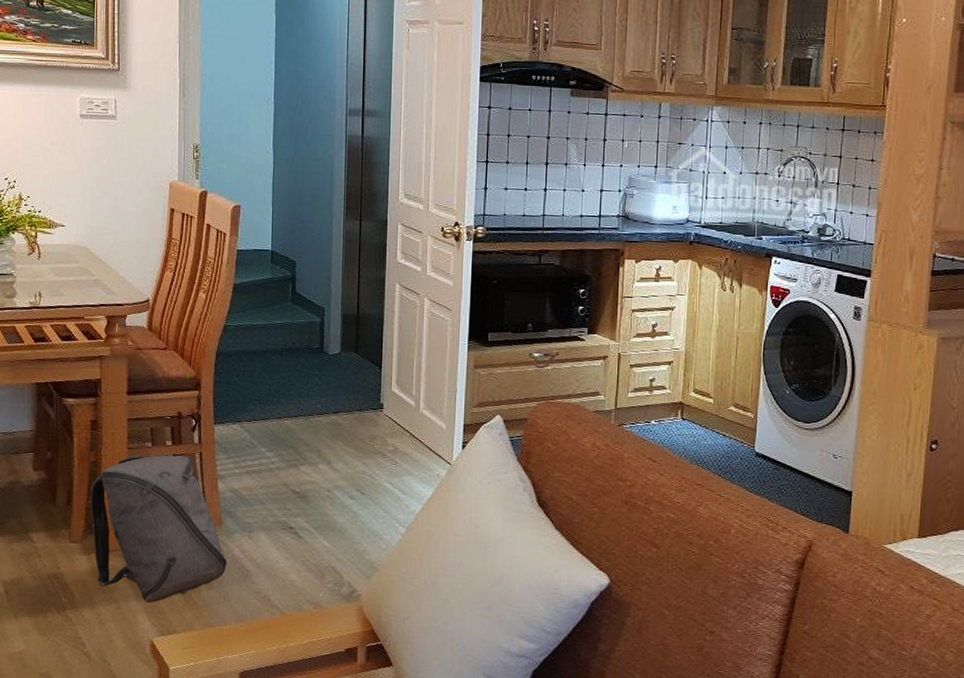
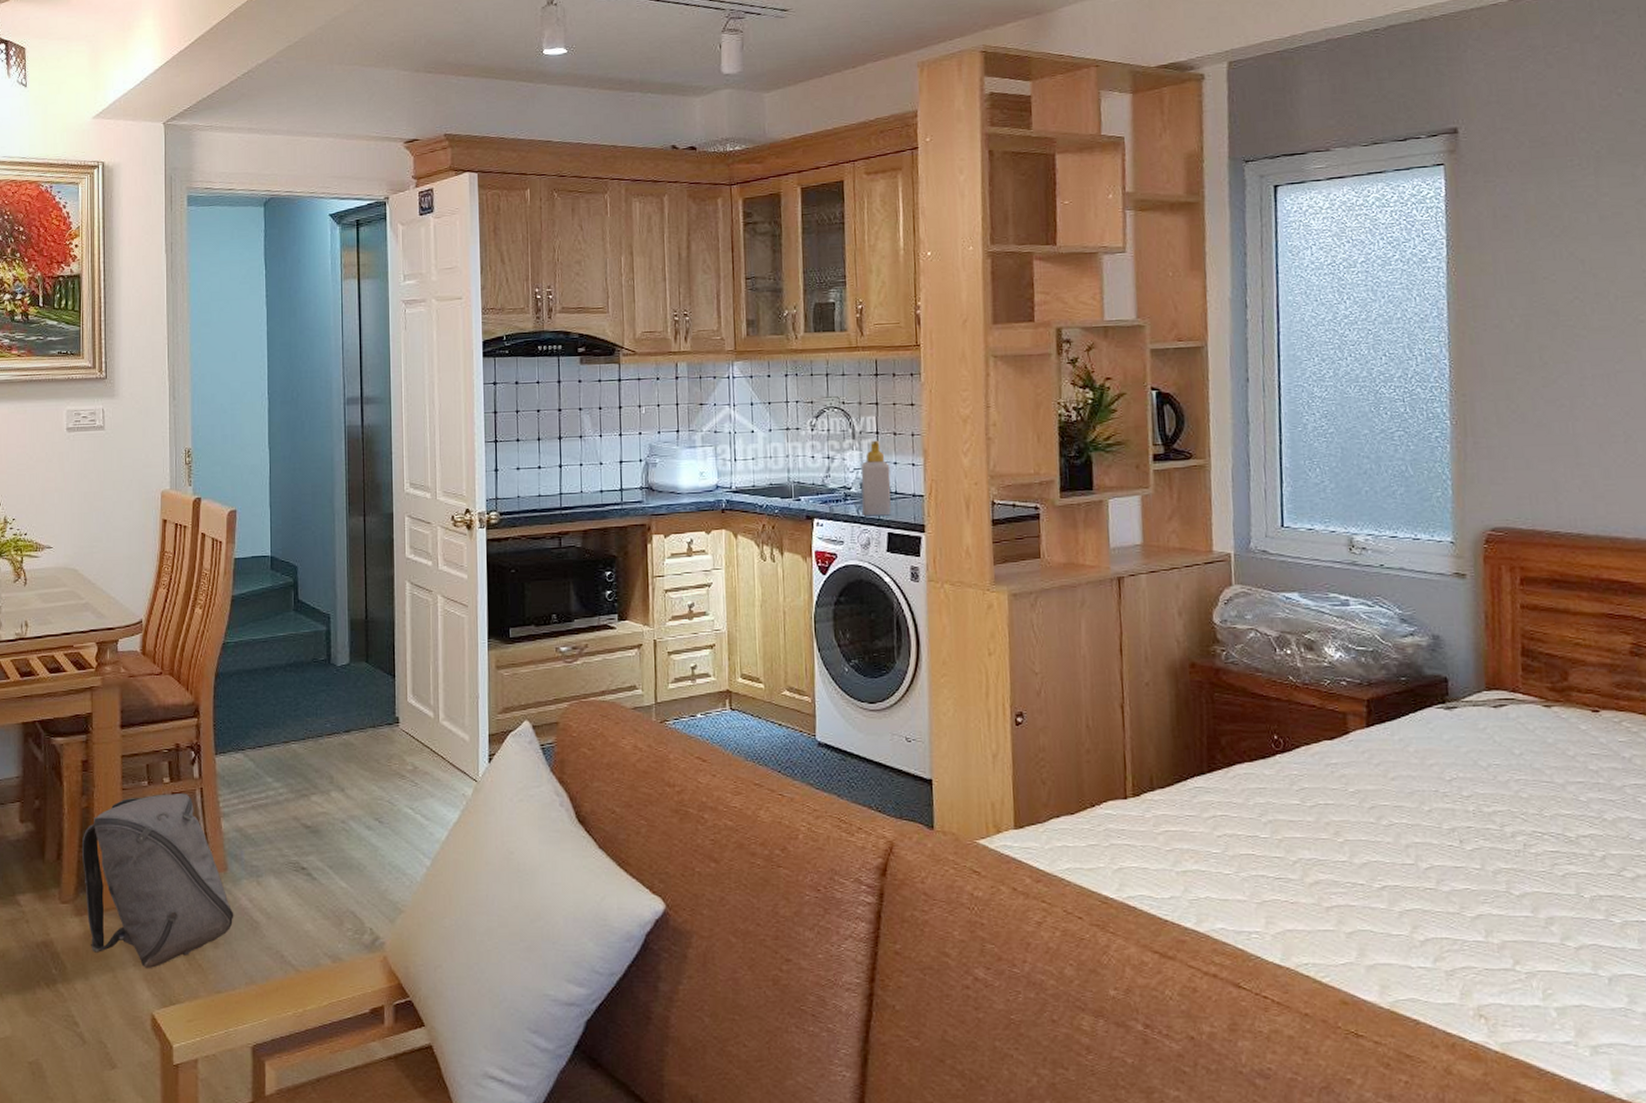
soap bottle: none [816,190,846,260] -> present [860,440,891,517]

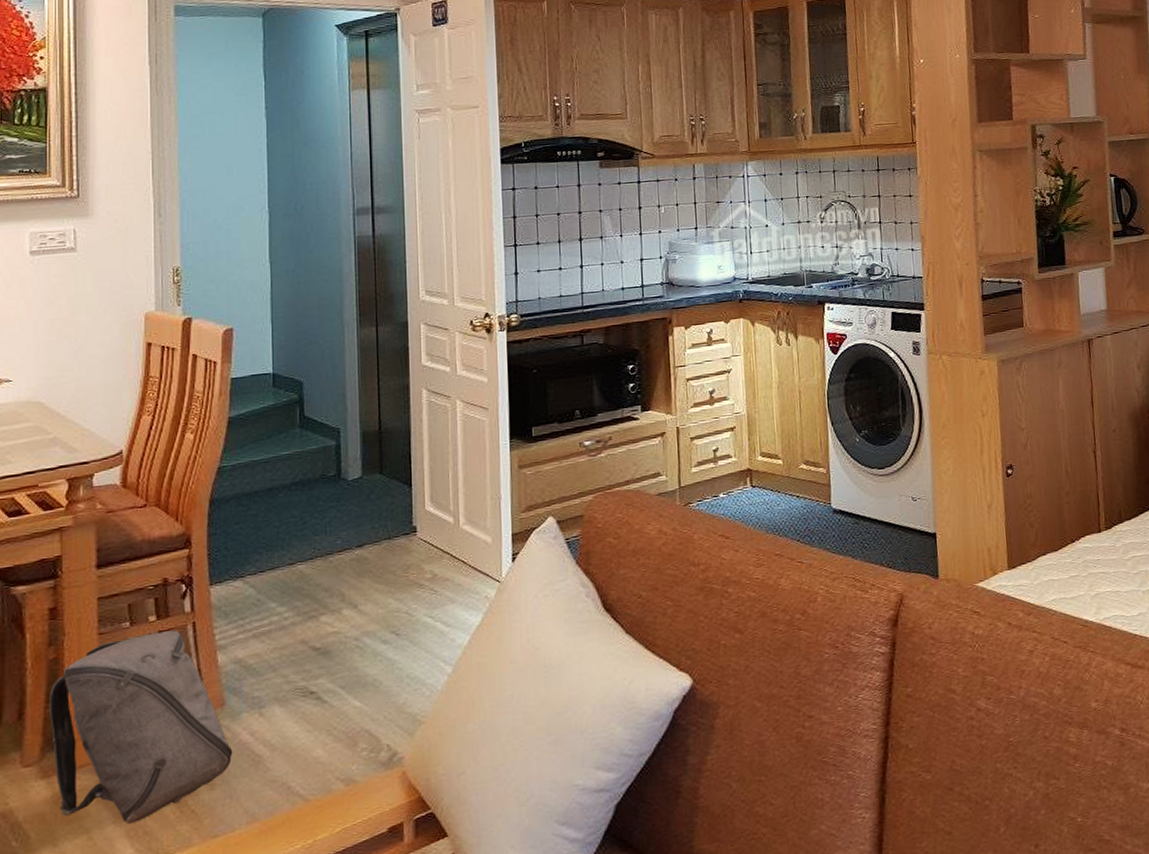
soap bottle: present [860,440,891,517] -> none [866,229,894,299]

